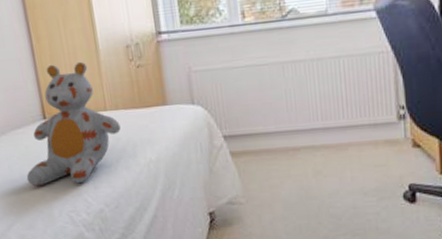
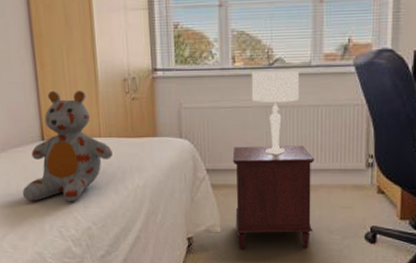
nightstand: none [250,101,346,221] -> present [232,145,315,250]
table lamp: none [264,21,317,114] -> present [251,71,299,155]

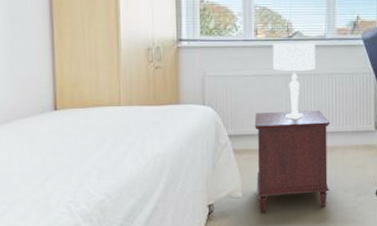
stuffed bear: present [22,90,113,202] -> none [26,58,132,176]

